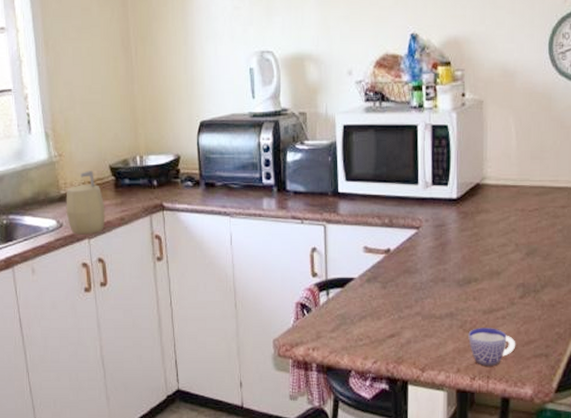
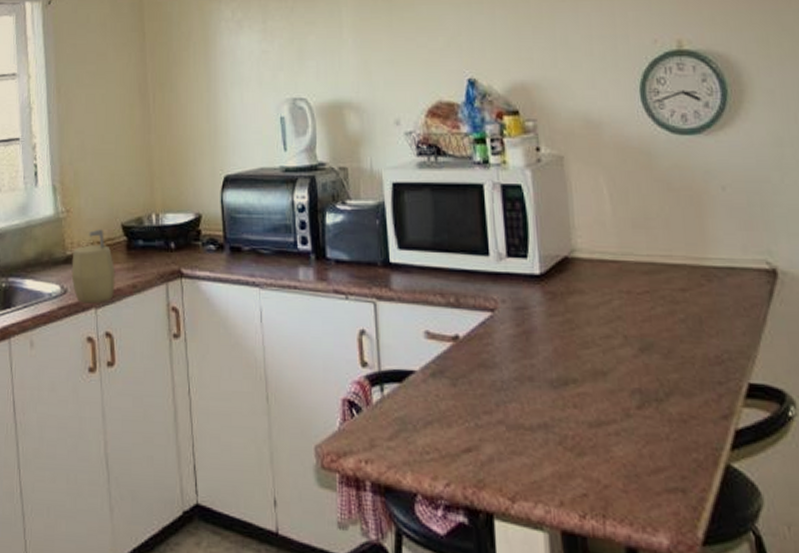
cup: present [468,328,516,367] -> none [570,446,639,502]

